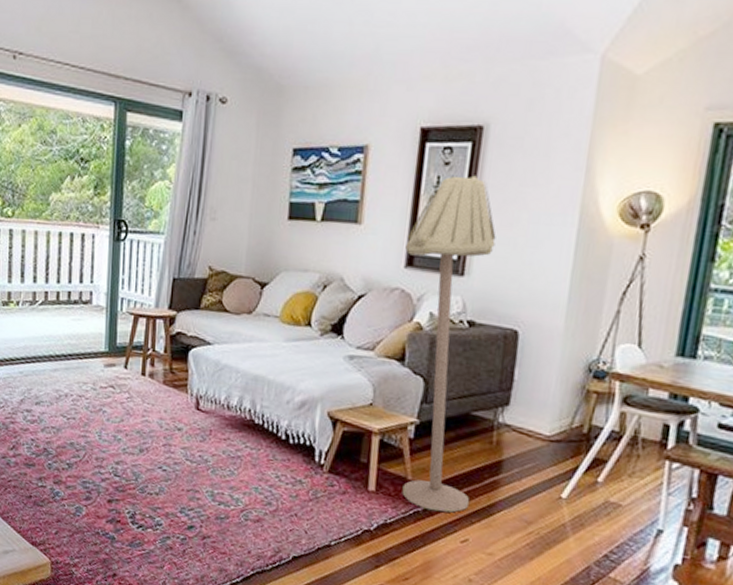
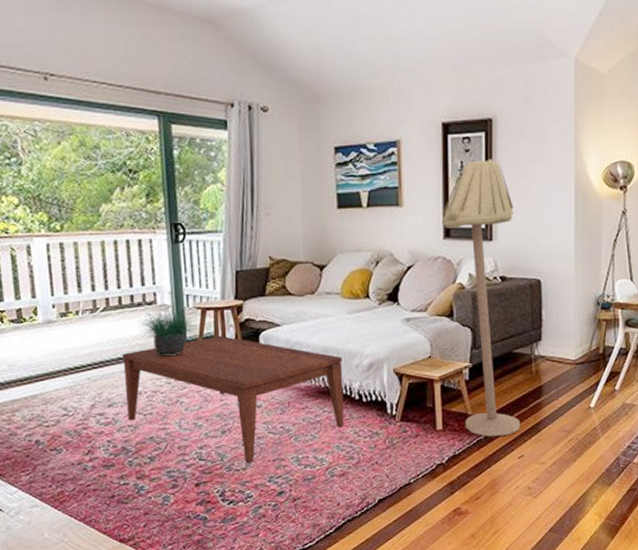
coffee table: none [52,346,273,490] -> present [122,336,344,465]
potted plant: none [72,305,128,362] -> present [138,303,196,357]

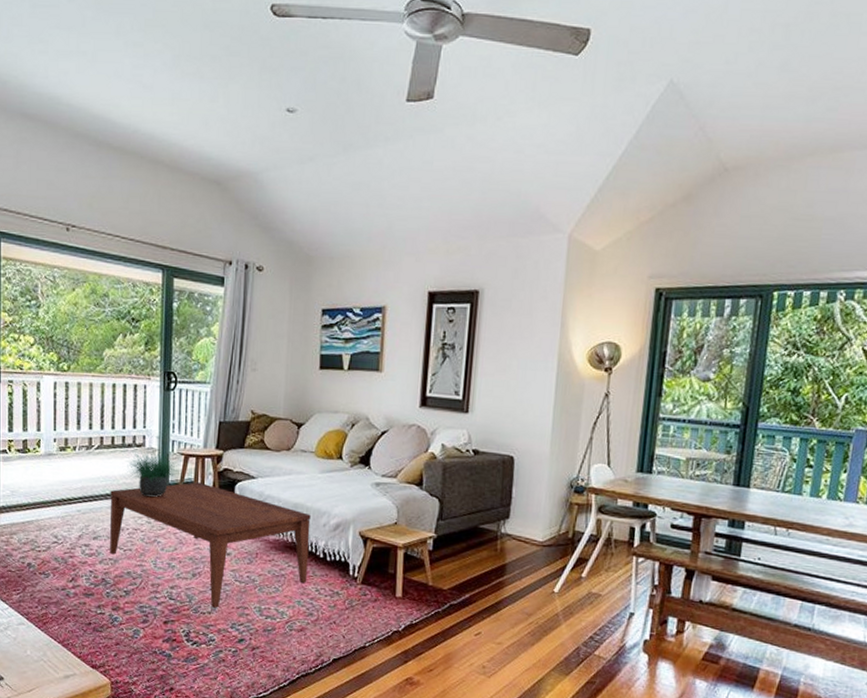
floor lamp: present [442,158,521,437] -> none [419,330,493,611]

